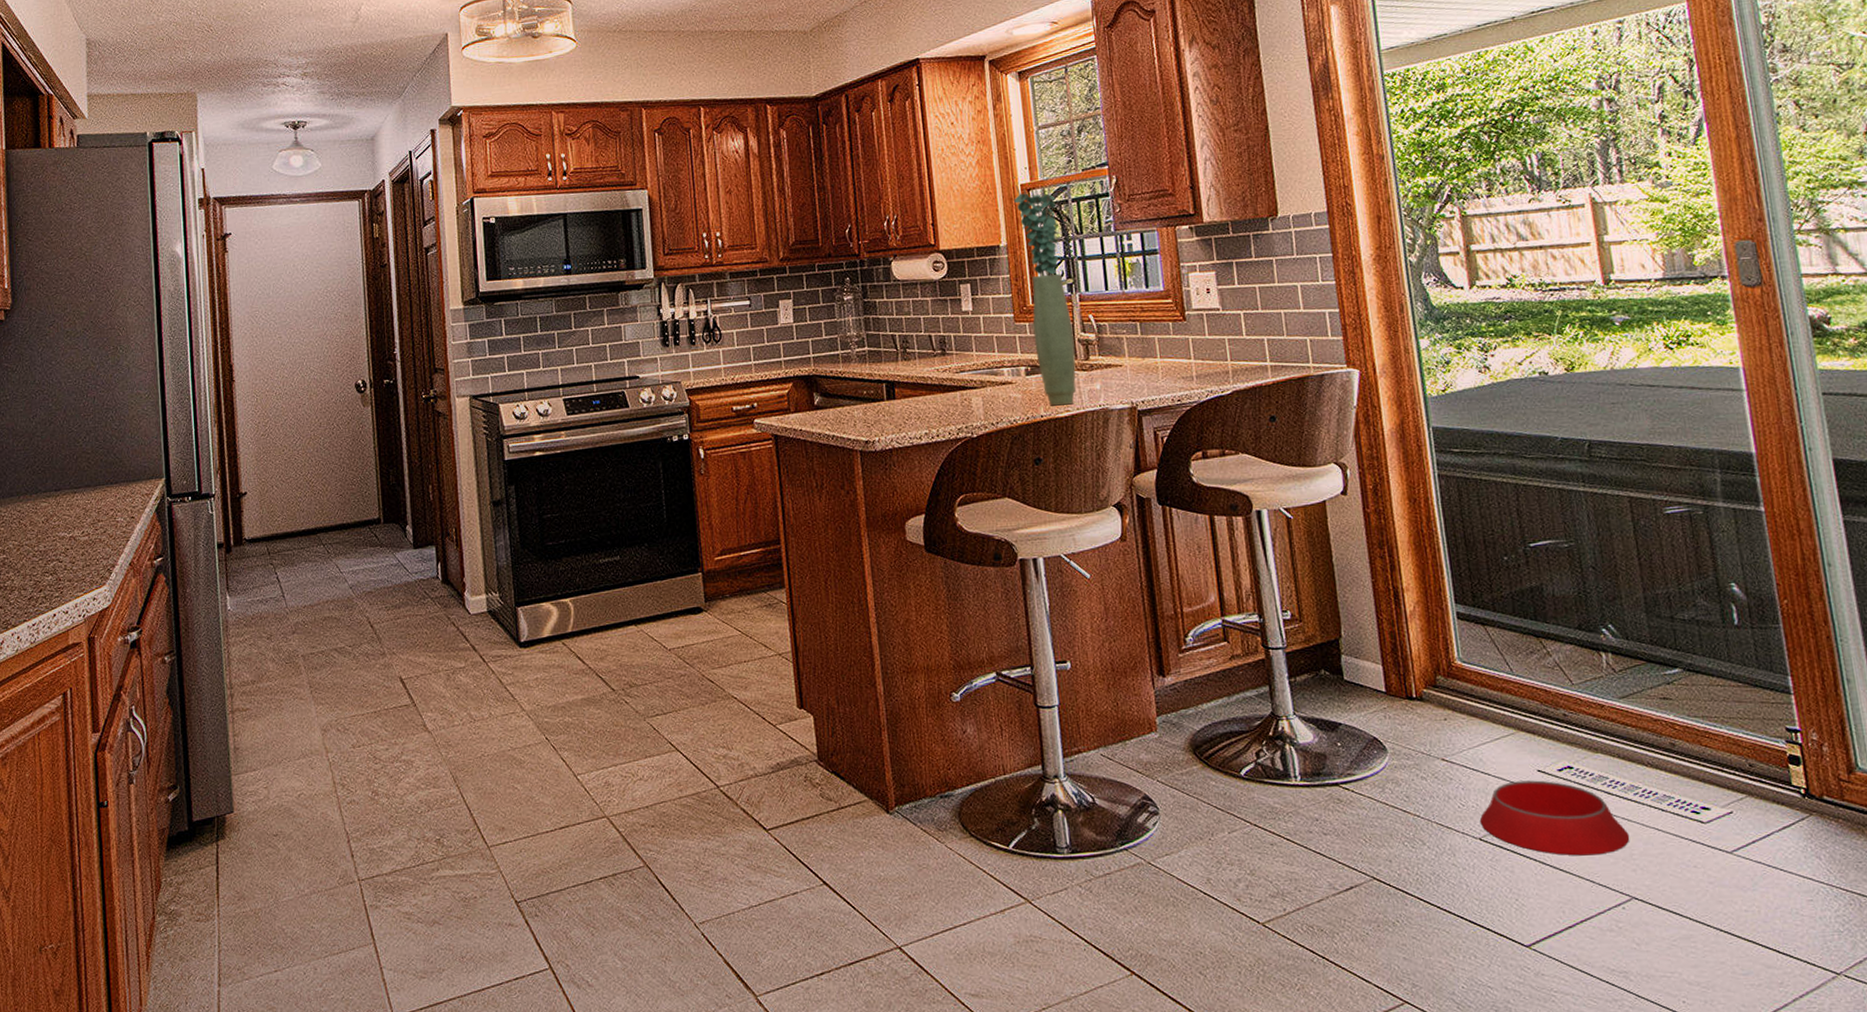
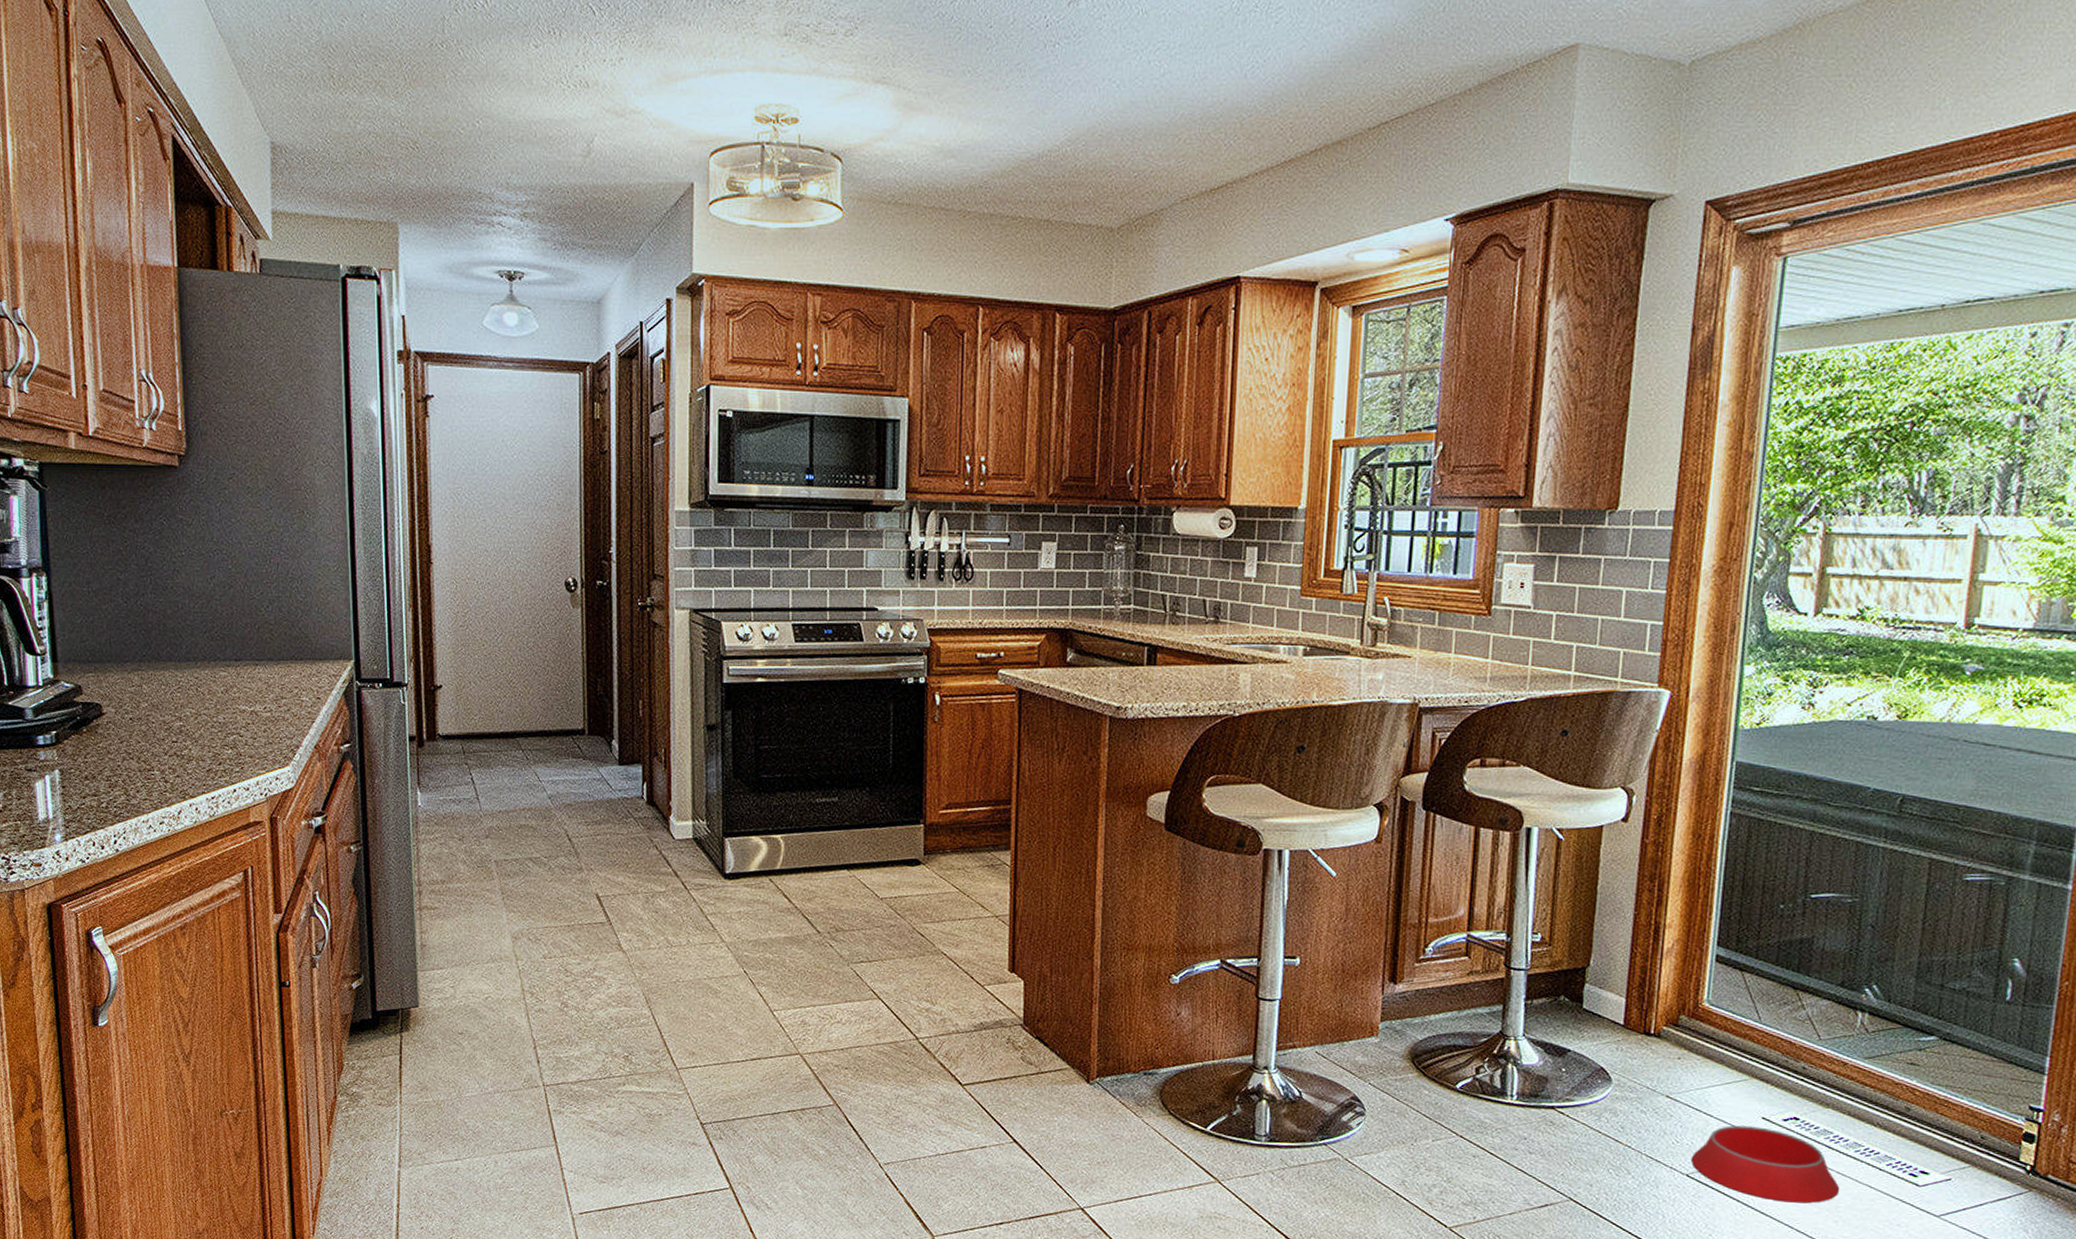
vase: present [1014,184,1077,406] -> none [1318,440,1370,693]

